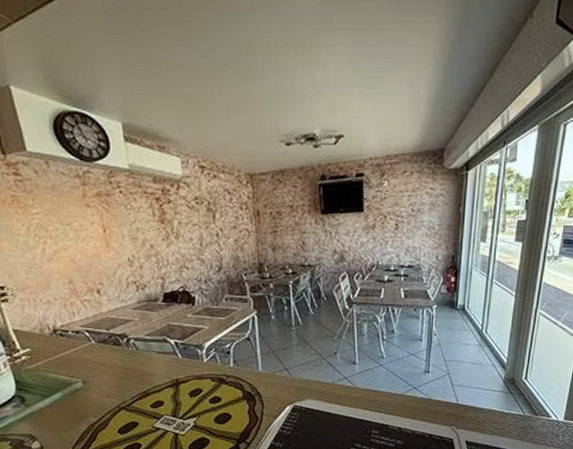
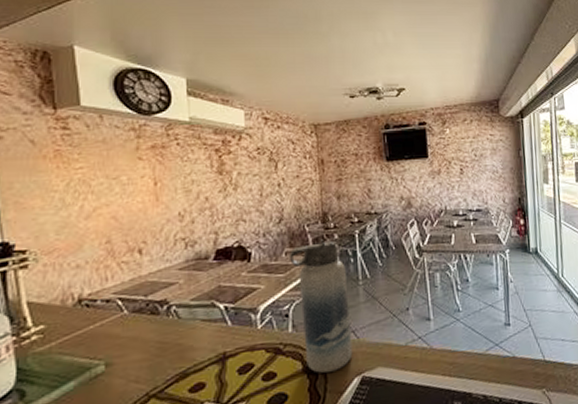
water bottle: none [229,288,286,400] -> present [290,239,353,373]

